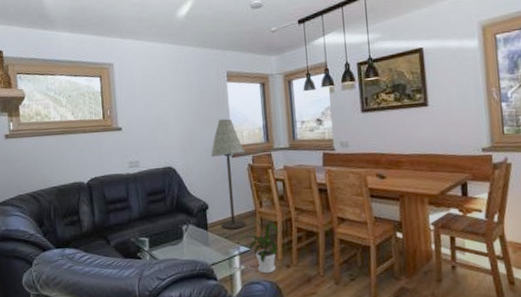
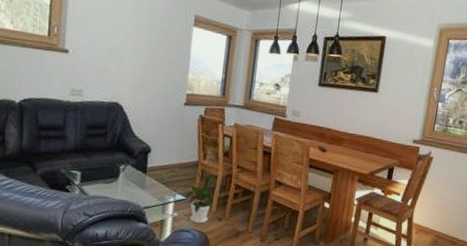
floor lamp: present [211,119,246,230] -> none [160,63,199,177]

